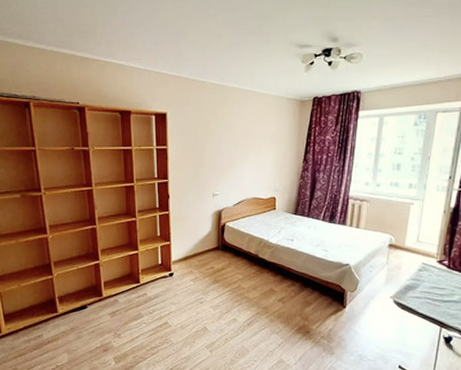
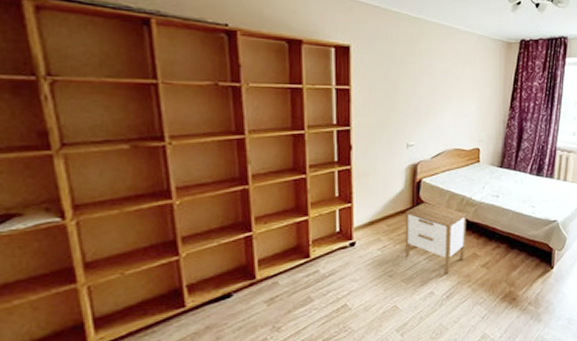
nightstand: none [212,243,265,305] -> present [405,202,468,274]

